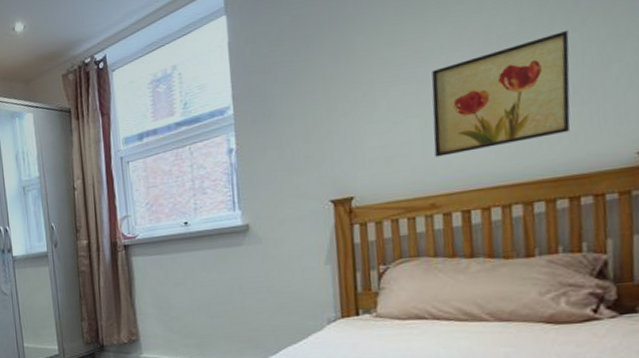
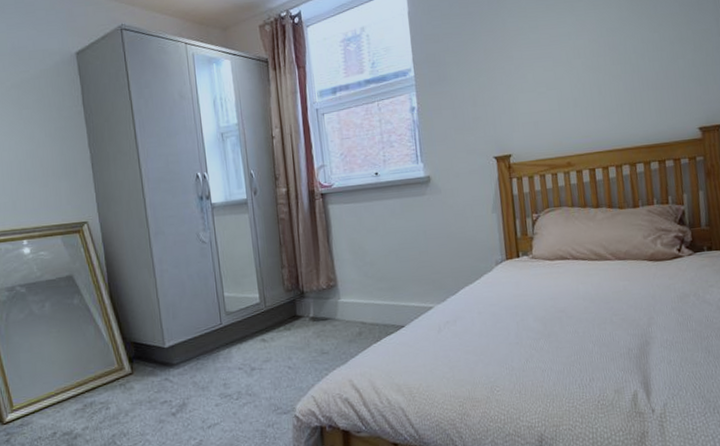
wall art: present [431,31,571,157] -> none [563,31,657,124]

